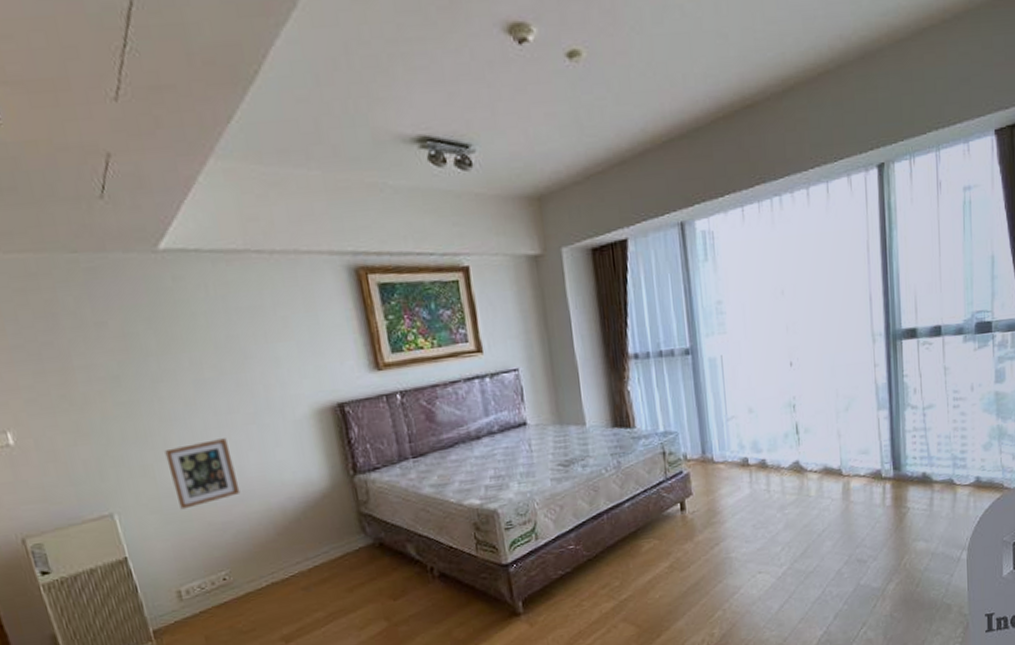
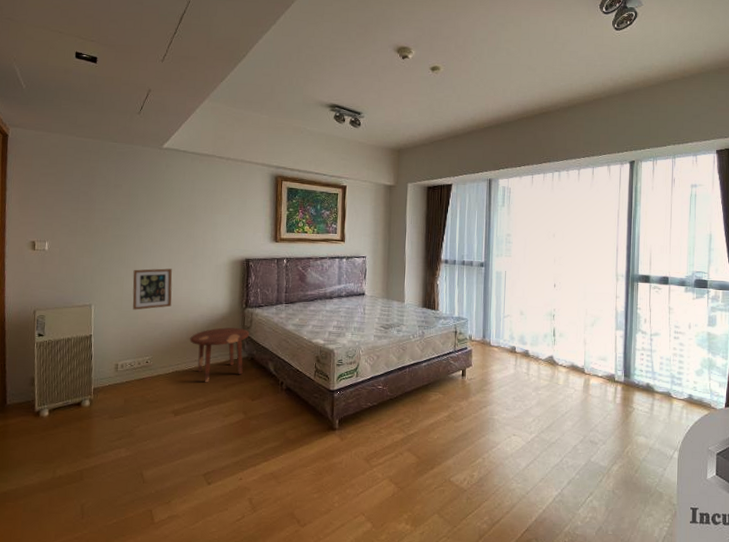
side table: none [280,505,372,591] -> present [190,327,249,383]

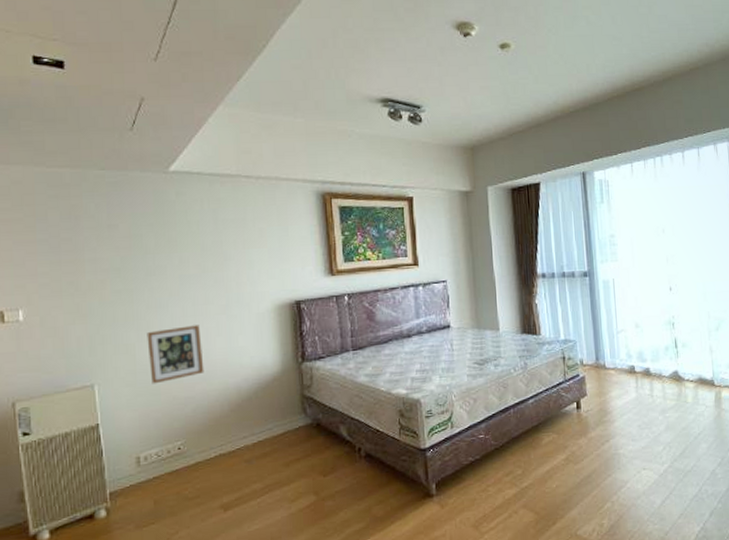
side table: present [190,327,249,383] -> none [233,388,311,464]

